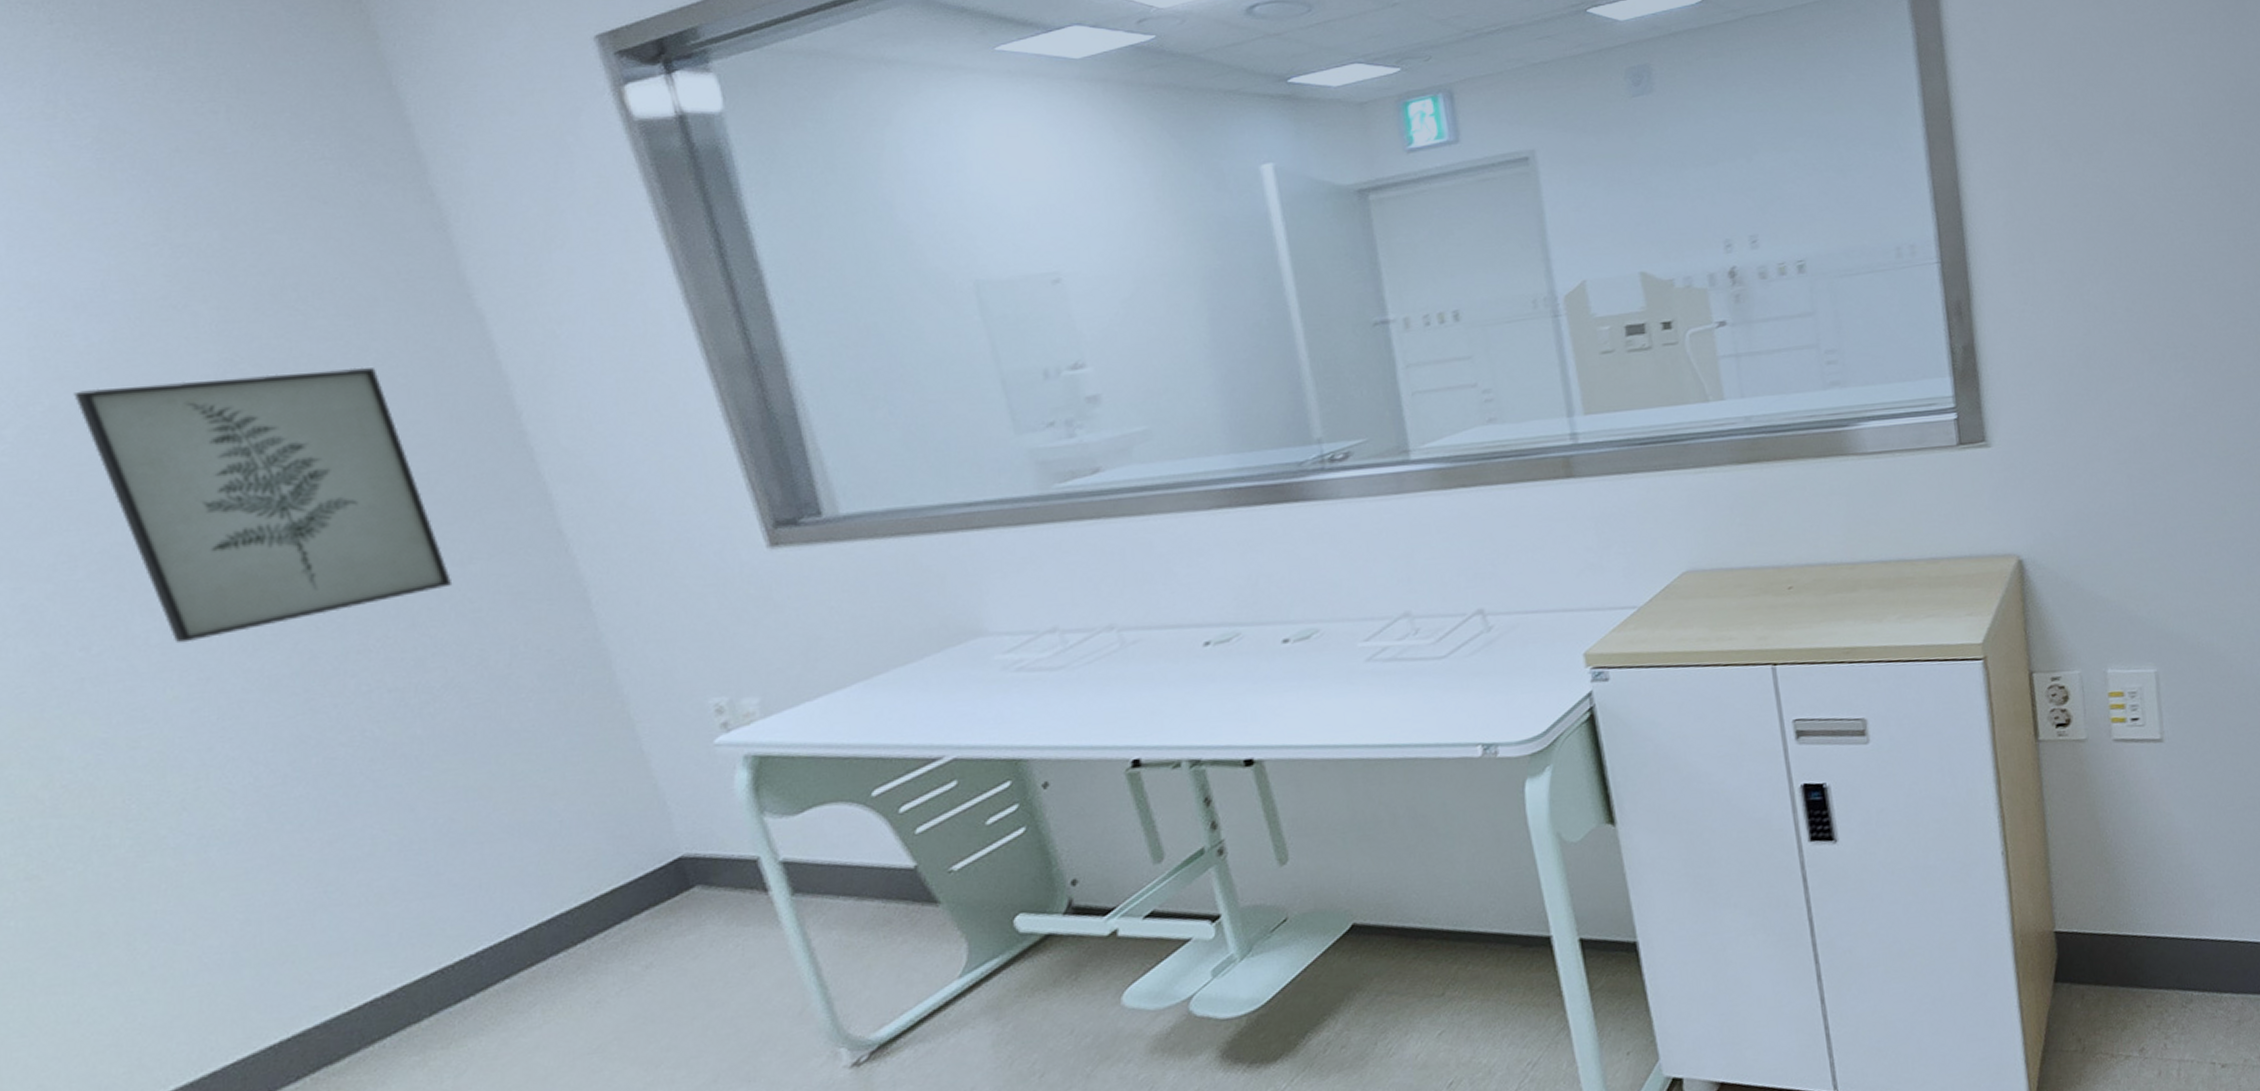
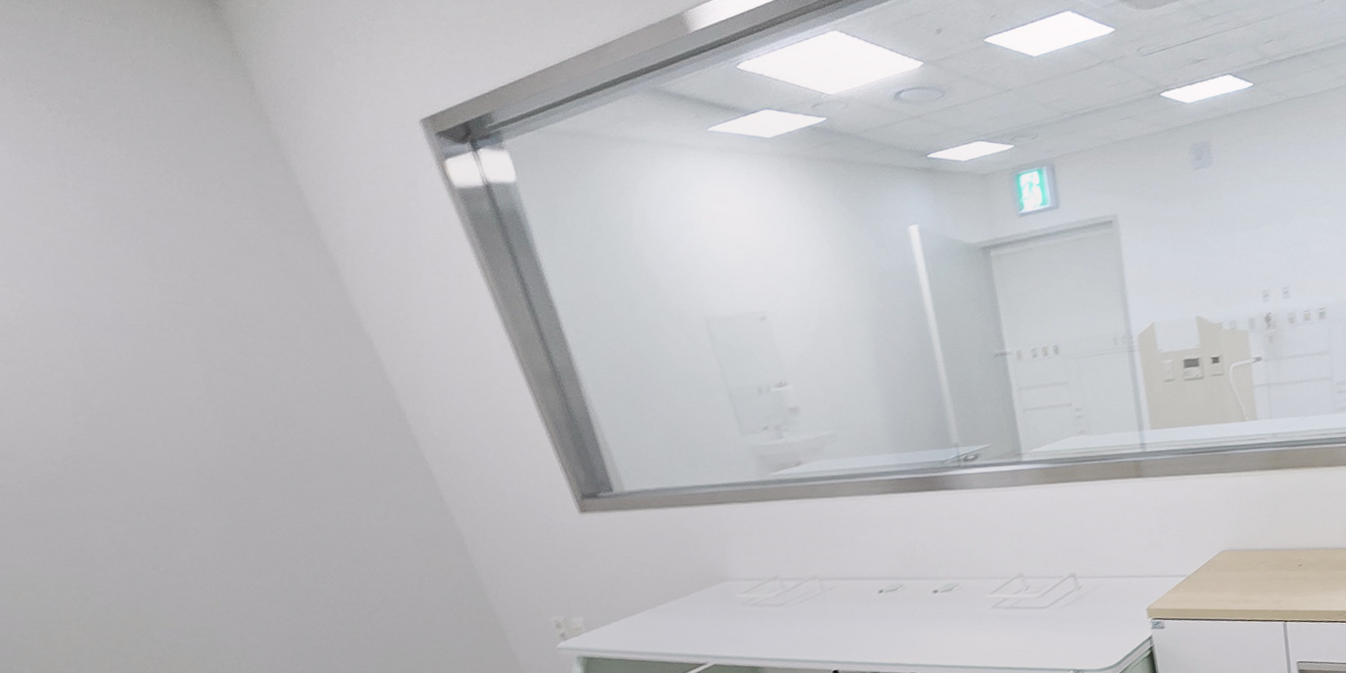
wall art: present [74,367,453,644] -> none [116,376,377,567]

